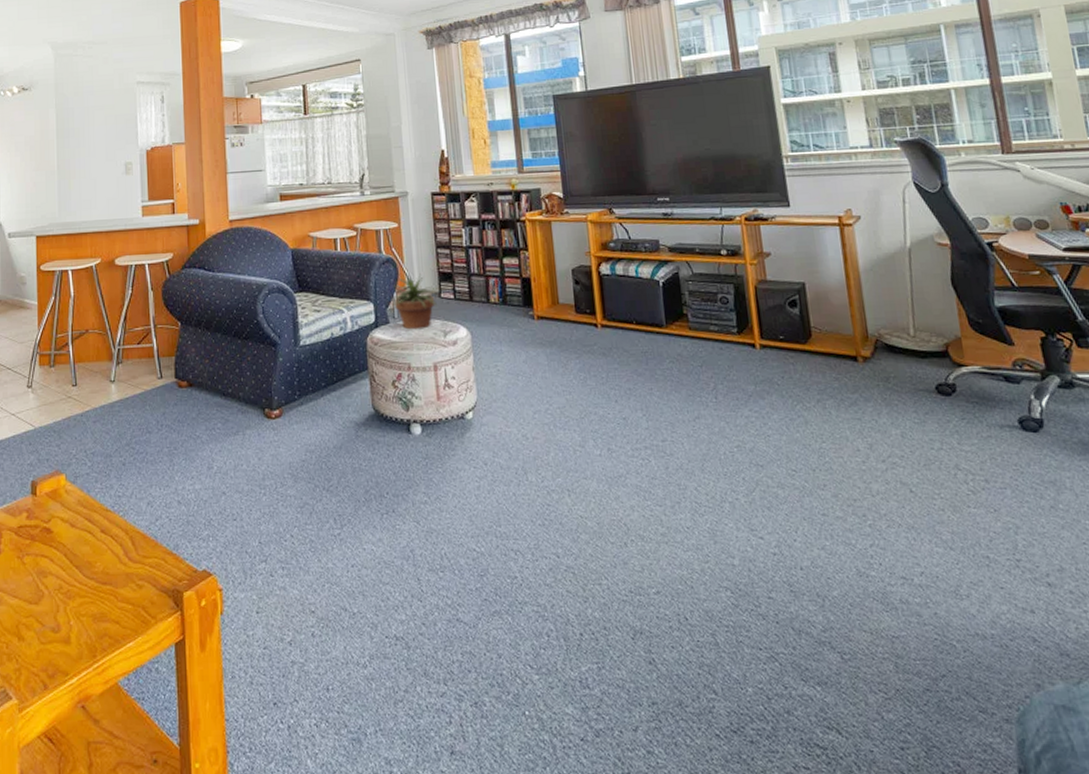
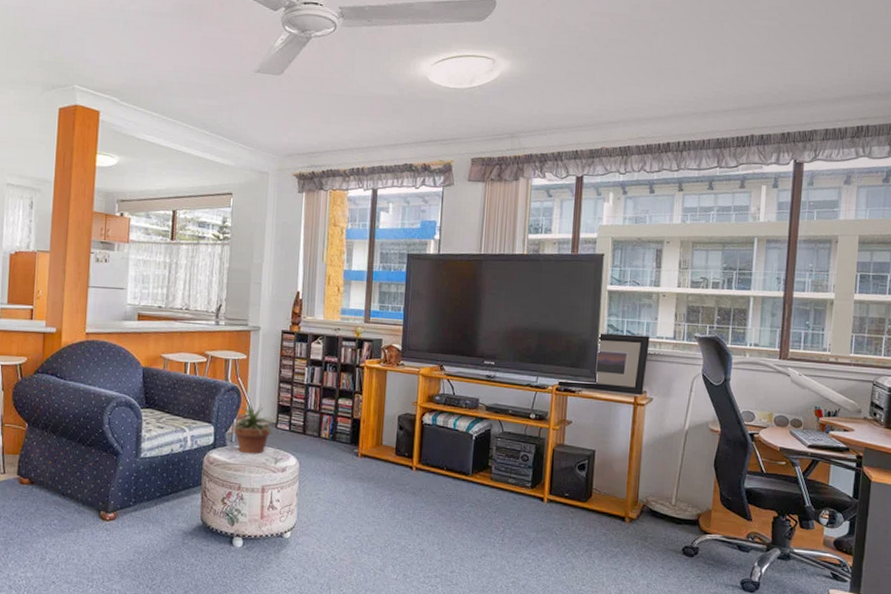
picture frame: none [745,147,848,216] -> present [557,332,650,396]

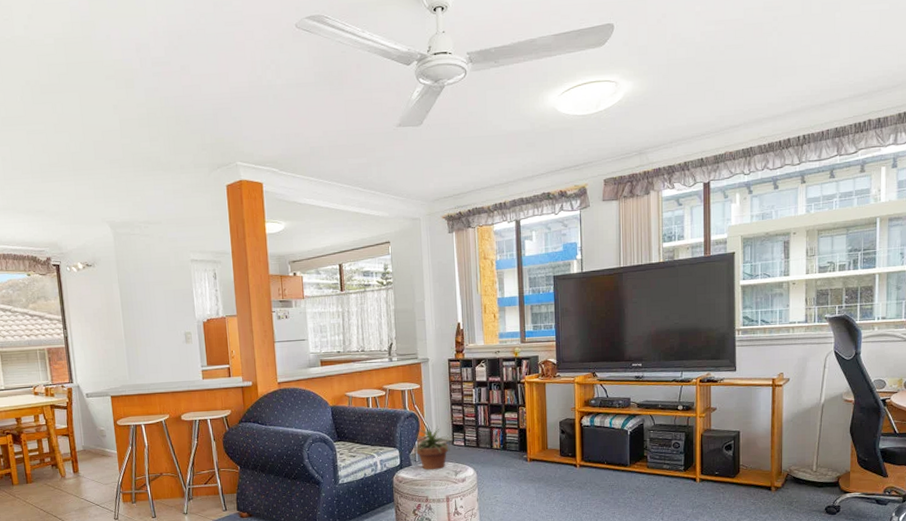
picture frame: present [557,332,650,396] -> none [701,322,783,379]

